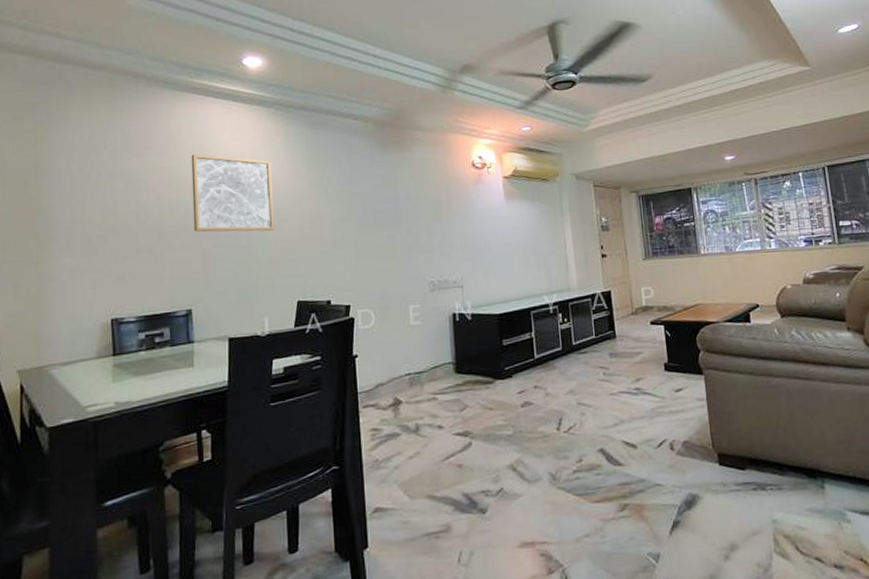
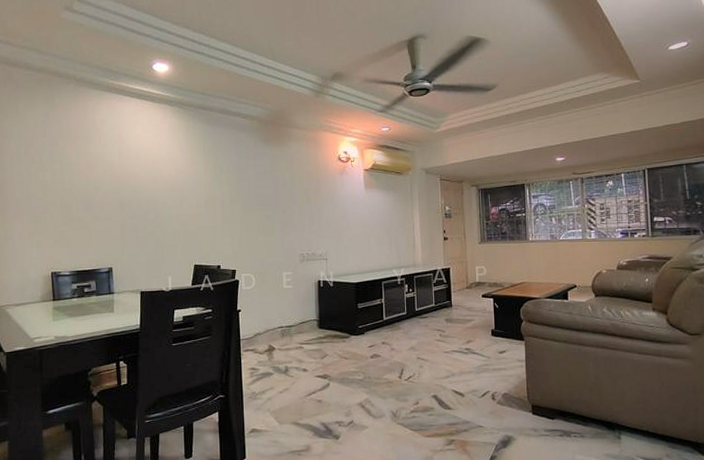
wall art: present [191,154,275,232] -> none [112,143,177,208]

